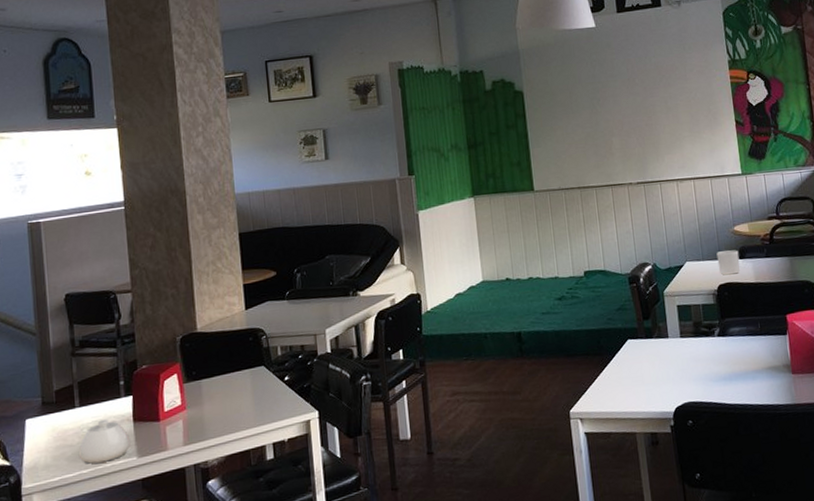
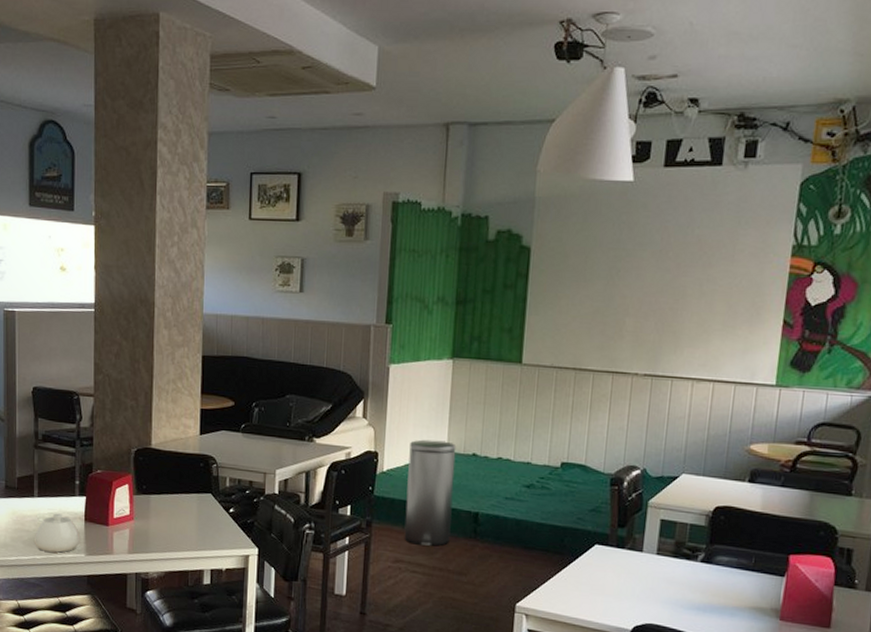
pedal bin: none [448,271,500,375] -> present [404,439,457,546]
mug: present [716,250,741,276] -> none [719,469,749,499]

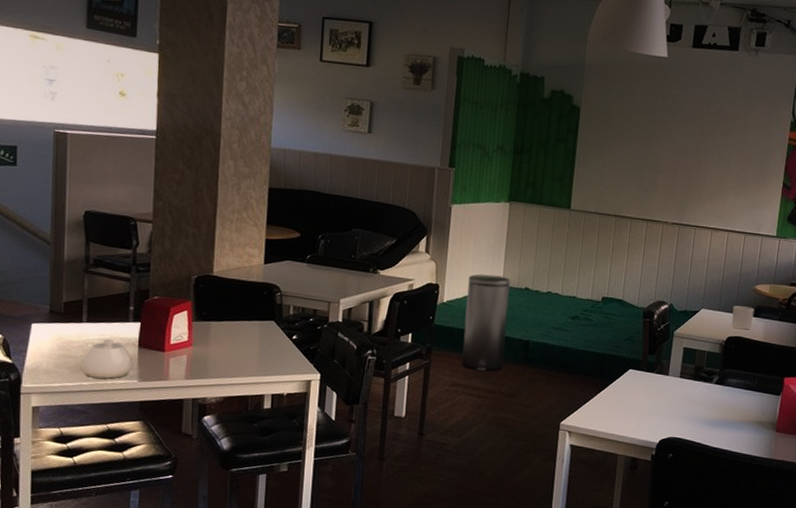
mug: none [719,469,749,499] -> present [731,305,755,330]

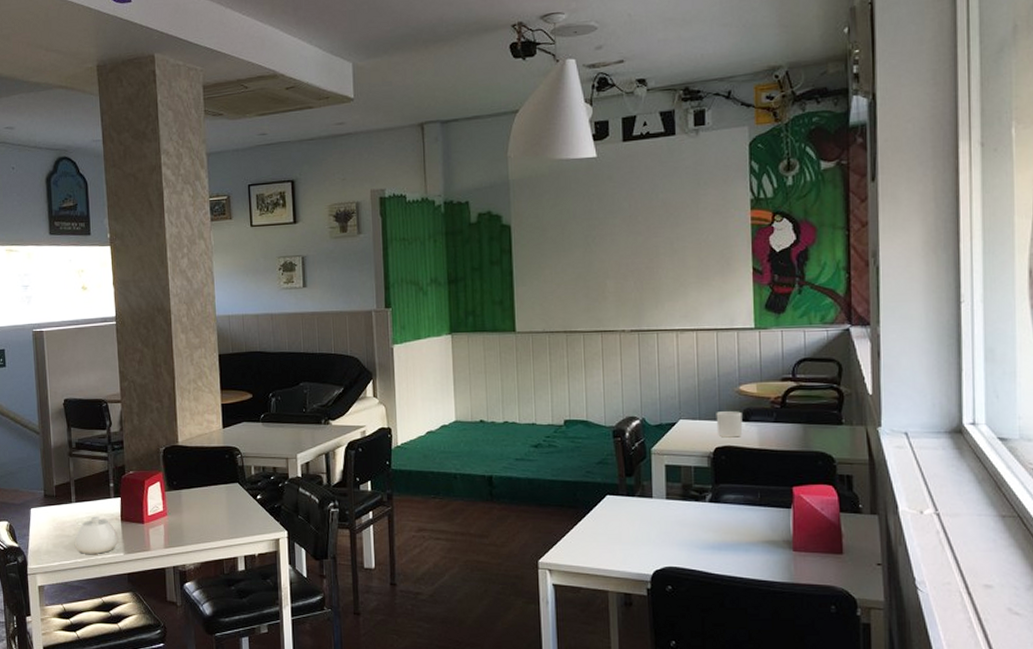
pedal bin: present [461,274,511,371] -> none [420,411,468,512]

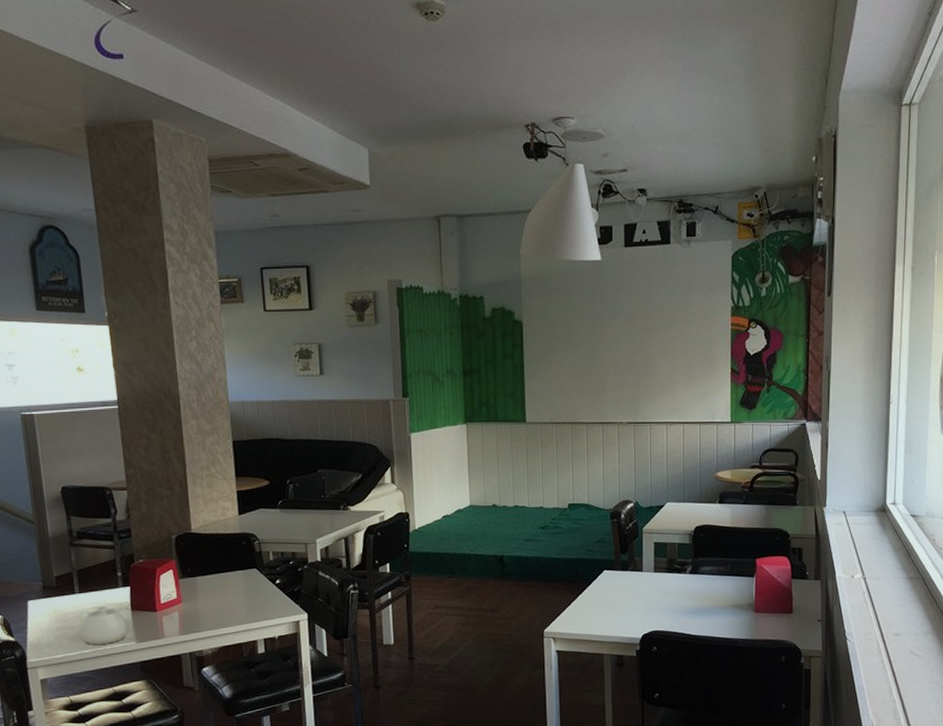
mug: present [716,411,743,438] -> none [697,495,718,518]

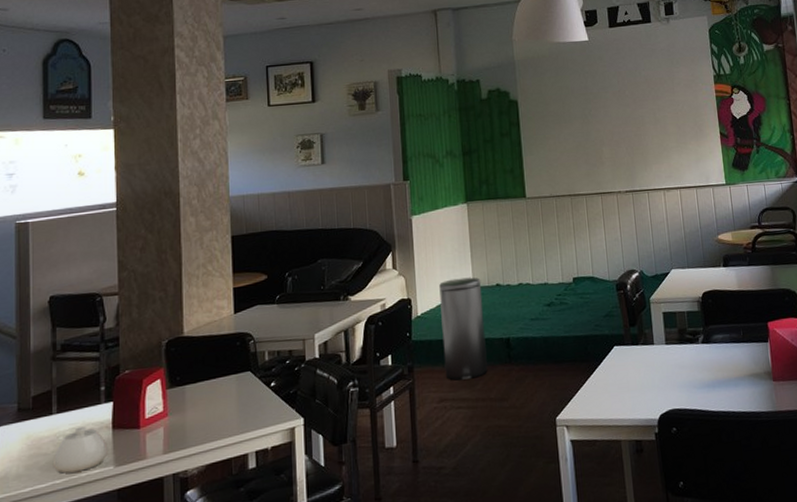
pedal bin: none [437,496,481,591] -> present [439,277,488,381]

